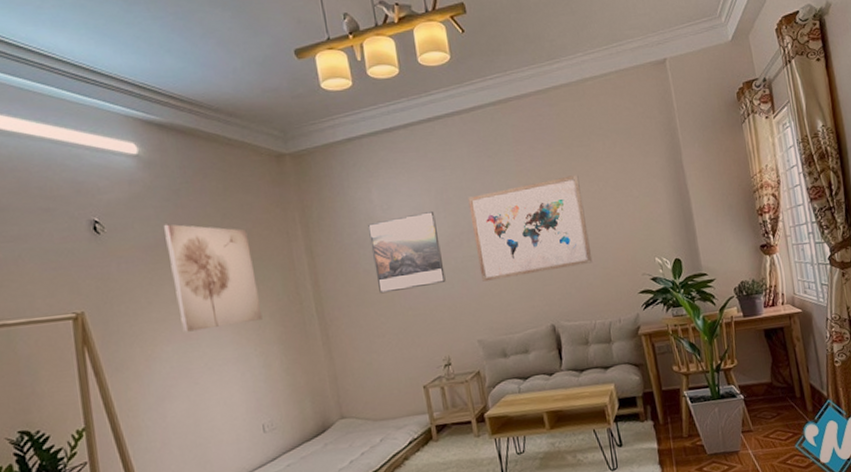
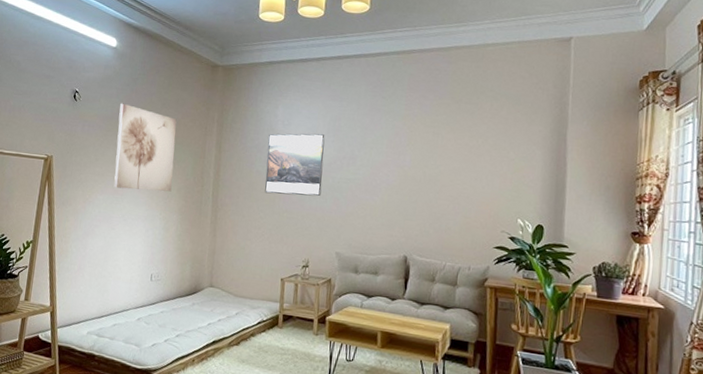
wall art: present [468,175,593,282] -> none [351,127,461,210]

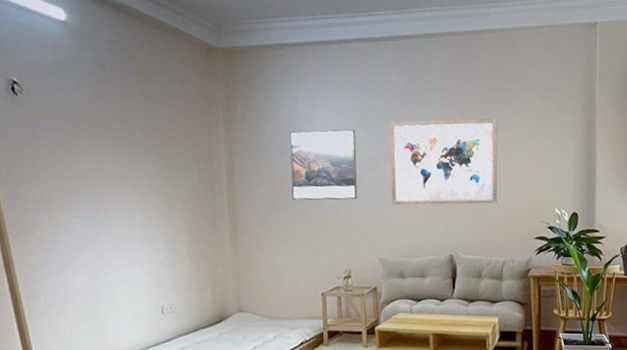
wall art: present [114,103,177,192] -> none [85,97,174,207]
wall art: none [351,127,461,210] -> present [390,118,498,205]

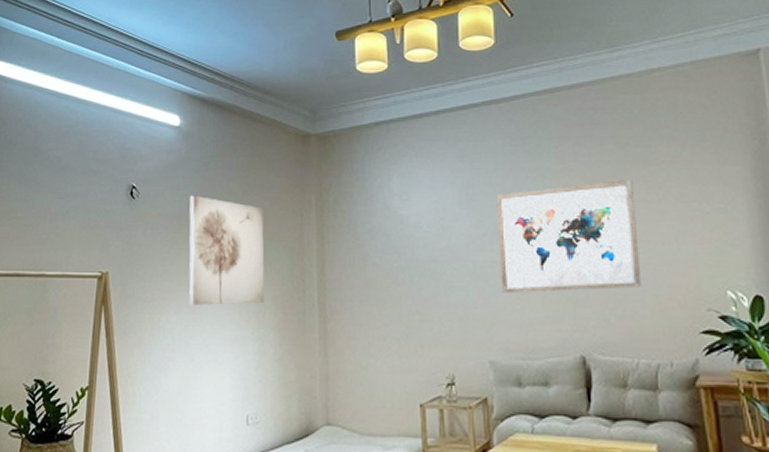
wall art: none [85,97,174,207] -> present [189,195,265,305]
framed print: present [290,129,358,201] -> none [384,207,460,292]

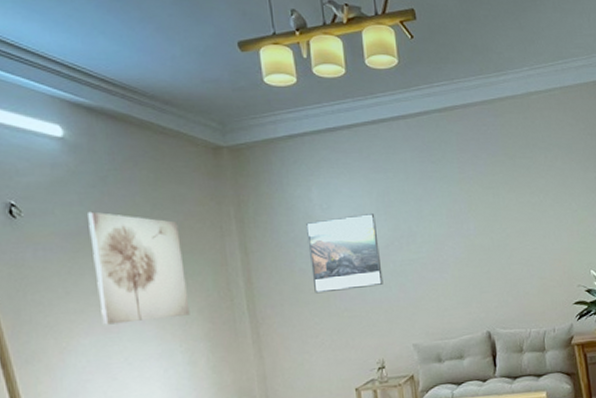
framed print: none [384,207,460,292] -> present [306,214,383,294]
wall art: present [497,180,642,293] -> none [409,186,531,286]

